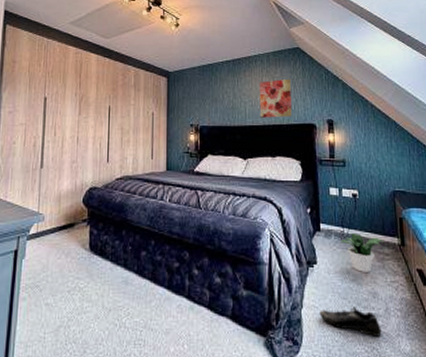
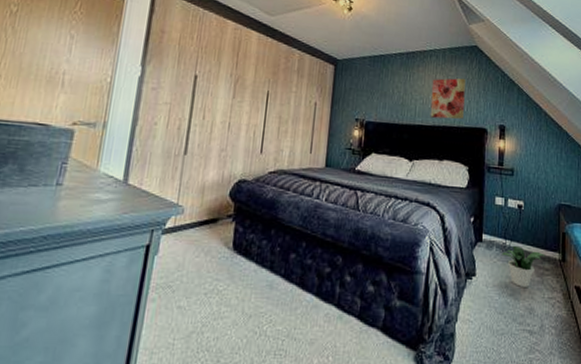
shoe: present [319,307,382,336] -> none [474,322,535,354]

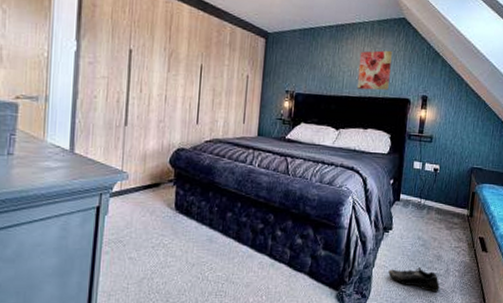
shoe: none [474,322,535,354] -> present [388,267,440,292]
potted plant: present [502,245,546,287] -> none [417,203,456,238]

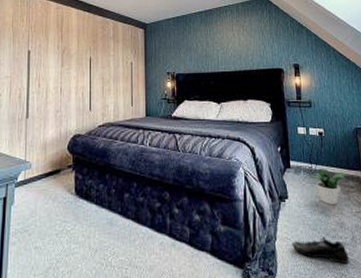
wall art: present [356,50,392,91] -> none [230,27,261,64]
potted plant: none [417,203,456,238] -> present [309,168,349,204]

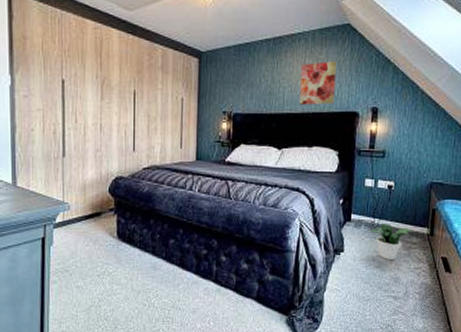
wall art: none [230,27,261,64] -> present [299,60,337,105]
shoe: present [292,237,349,264] -> none [341,290,399,316]

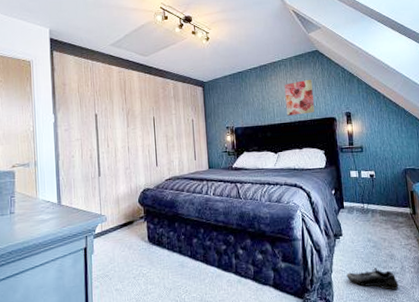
shoe: none [341,290,399,316] -> present [346,268,399,290]
potted plant: present [370,223,414,260] -> none [362,207,399,239]

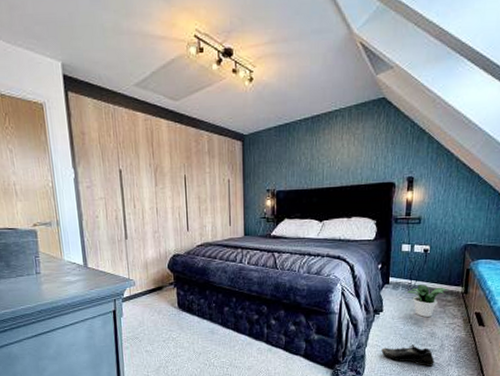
wall art: present [284,79,314,116] -> none [337,134,373,179]
potted plant: none [362,207,399,239] -> present [407,284,449,317]

